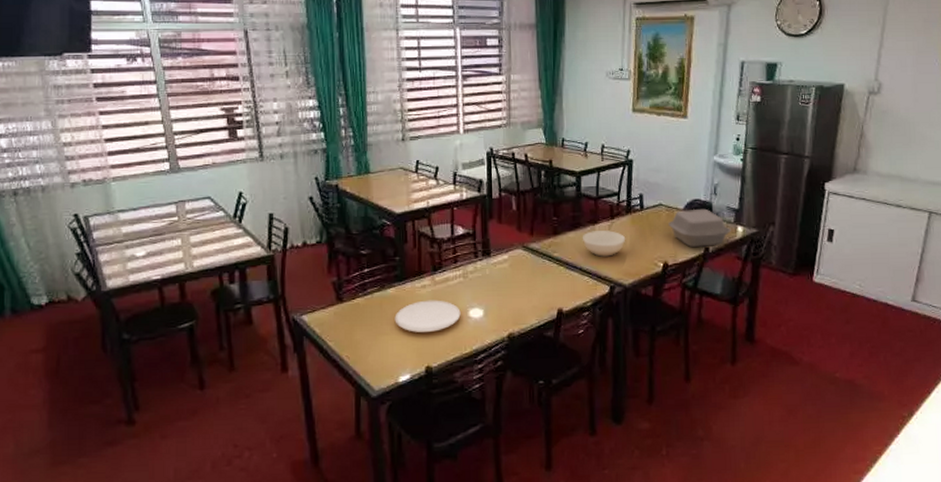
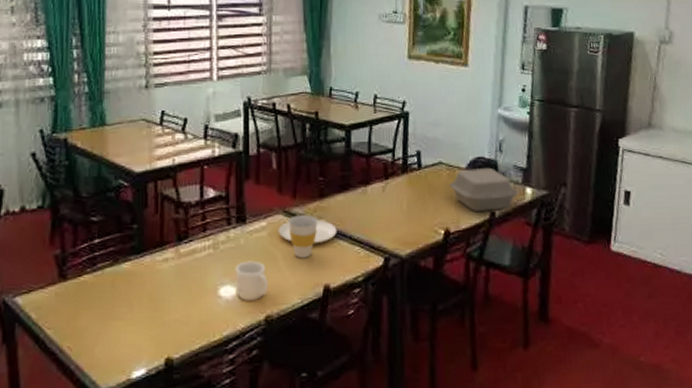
plate: present [394,300,461,333] -> none [129,276,209,317]
mug: none [482,288,510,321] -> present [235,260,268,301]
plate: none [518,253,569,275] -> present [278,219,337,245]
cup: none [526,250,552,286] -> present [288,215,318,259]
bowl: present [582,230,626,257] -> none [352,192,402,223]

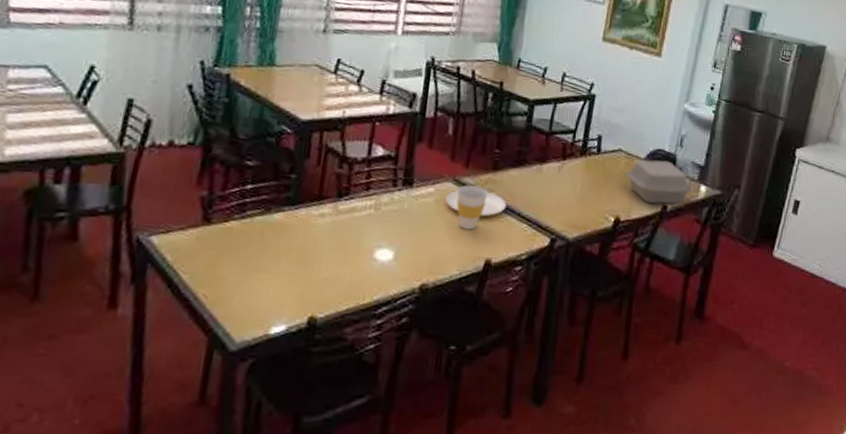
mug: present [235,260,268,301] -> none [393,225,428,267]

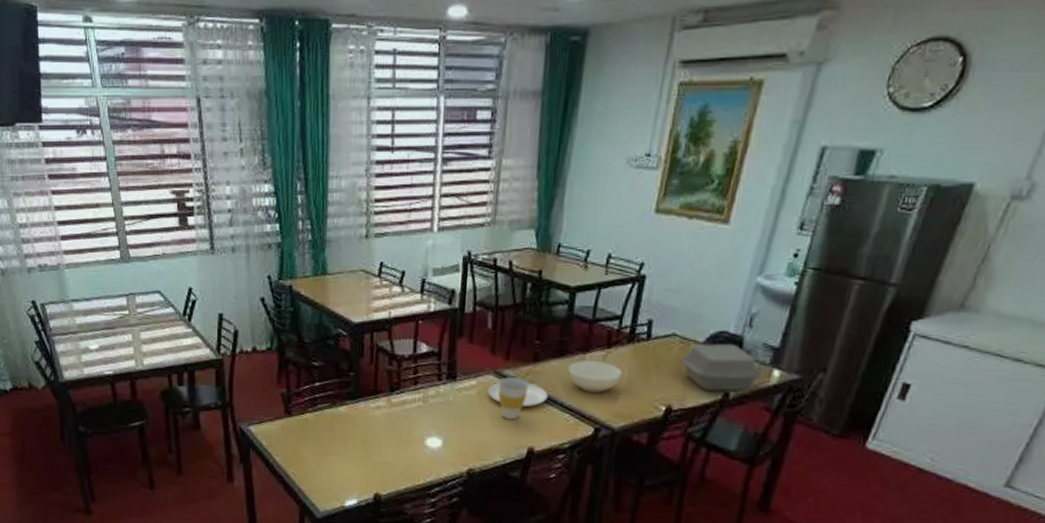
bowl: none [525,171,577,204] -> present [567,360,623,393]

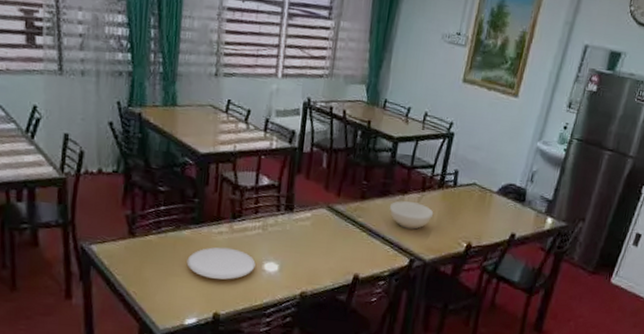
plate: none [344,422,417,459] -> present [187,247,256,280]
plate: present [487,383,548,408] -> none [320,216,372,239]
cup: present [498,377,529,420] -> none [330,211,357,250]
food container: present [680,343,765,391] -> none [479,193,541,233]

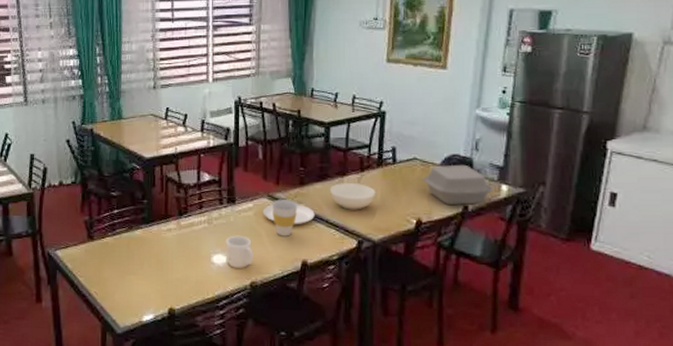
plate: present [187,247,256,280] -> none [141,243,204,276]
mug: none [278,244,307,278] -> present [226,235,253,268]
plate: none [320,216,372,239] -> present [262,204,315,225]
cup: none [330,211,357,250] -> present [271,200,298,237]
food container: none [479,193,541,233] -> present [423,164,494,205]

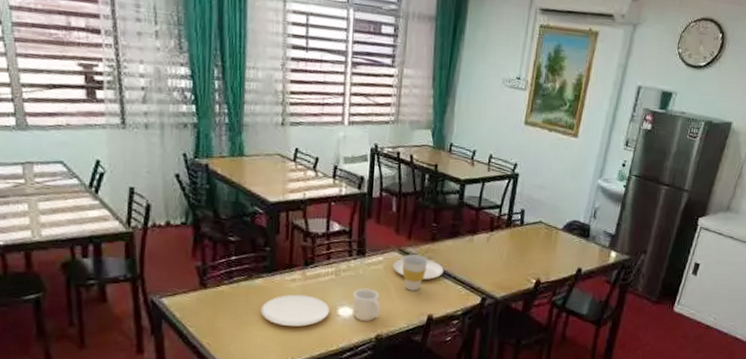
plate: none [141,243,204,276] -> present [260,294,330,327]
bowl: present [329,183,376,210] -> none [459,241,503,269]
food container: present [423,164,494,205] -> none [545,229,605,268]

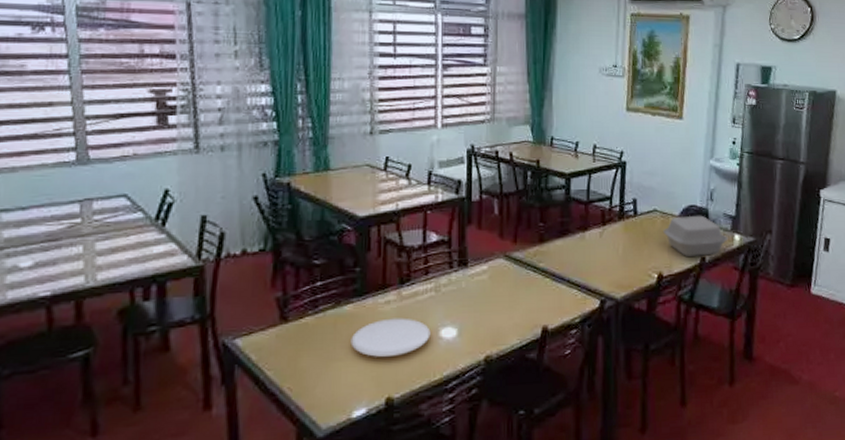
mug: present [352,288,381,321] -> none [456,303,488,342]
plate: present [392,259,444,281] -> none [498,263,556,288]
cup: present [402,254,428,291] -> none [508,259,538,301]
food container: none [545,229,605,268] -> present [663,215,728,256]

